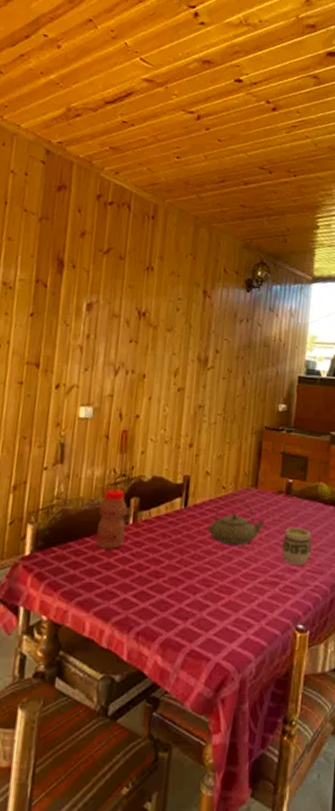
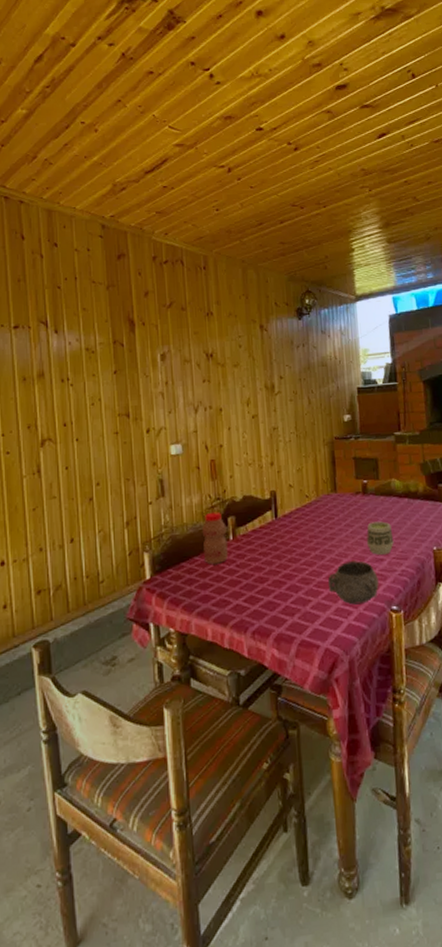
teapot: present [208,499,265,545] -> none [299,504,348,545]
decorative bowl: none [231,567,288,618] -> present [328,561,379,605]

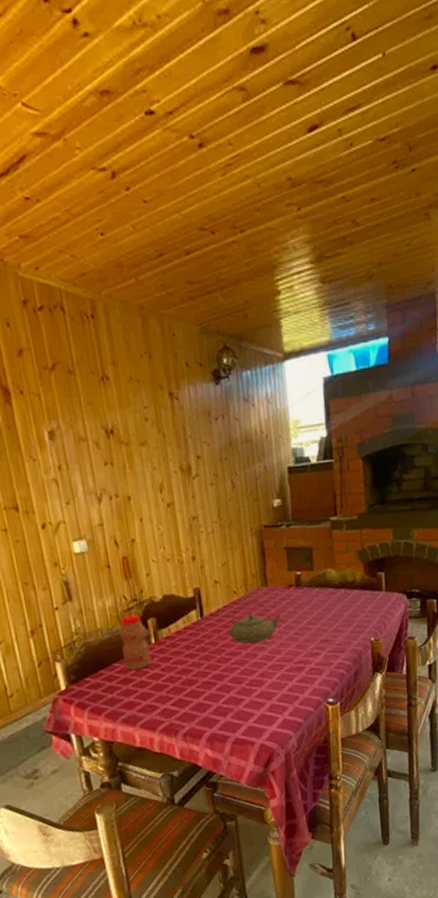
teapot: none [299,504,348,545] -> present [228,600,281,644]
decorative bowl: present [328,561,379,605] -> none [261,656,315,701]
cup: present [366,521,394,556] -> none [300,614,330,650]

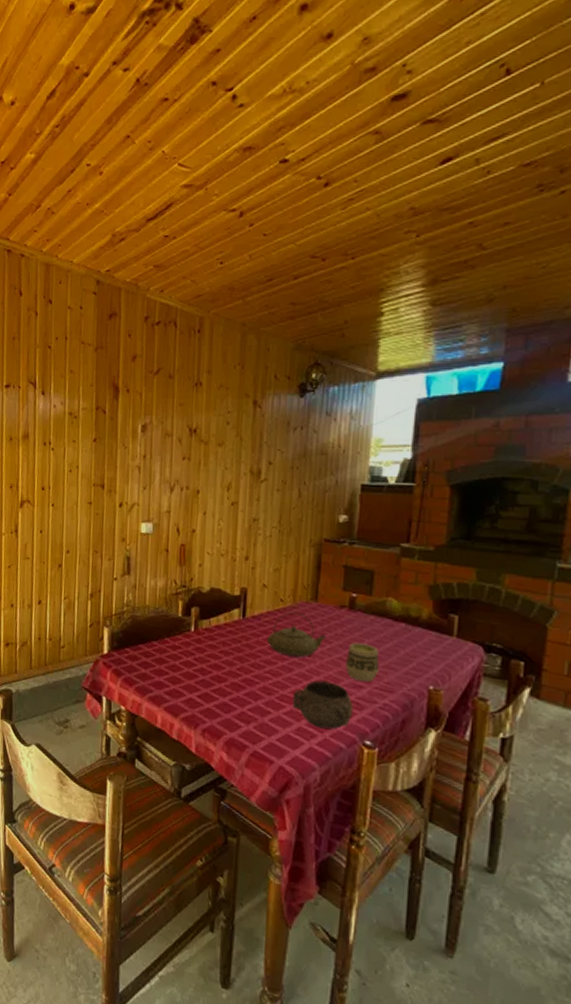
bottle: present [118,614,151,670] -> none [162,599,189,653]
decorative bowl: none [261,656,315,701] -> present [293,680,353,730]
cup: none [300,614,330,650] -> present [344,642,380,683]

